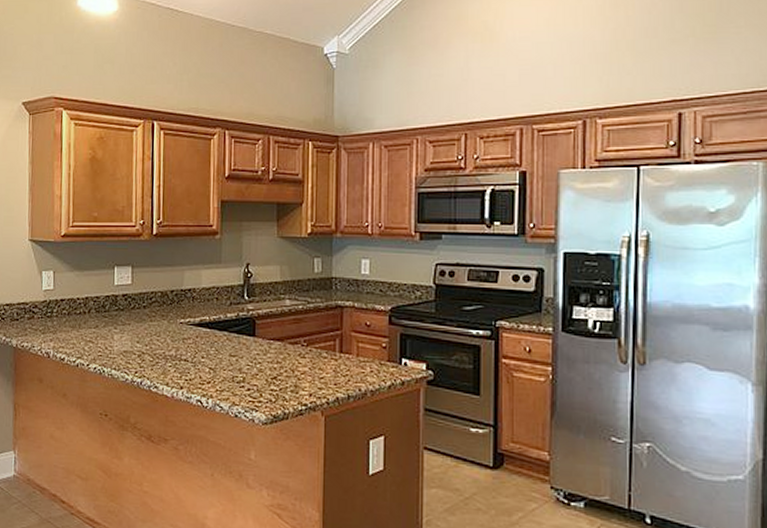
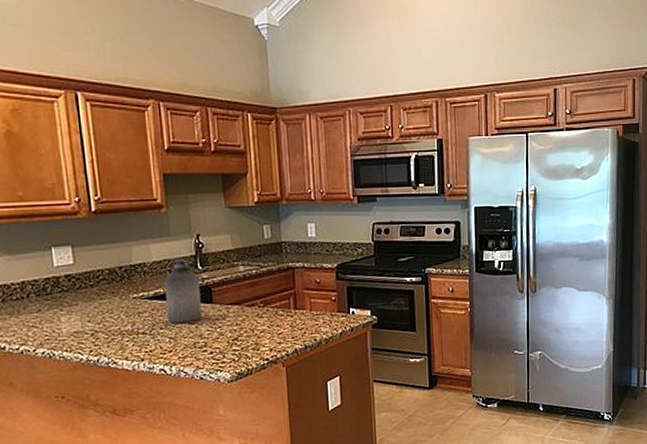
bottle: none [210,285,245,354] -> present [164,256,202,323]

